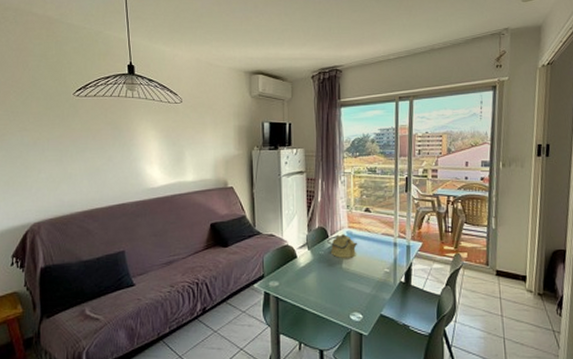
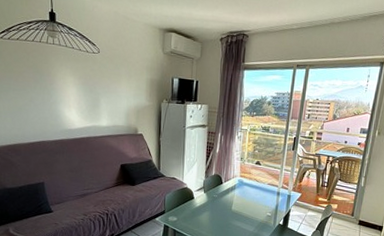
kettle: present [327,234,357,258] -> none [221,181,246,202]

